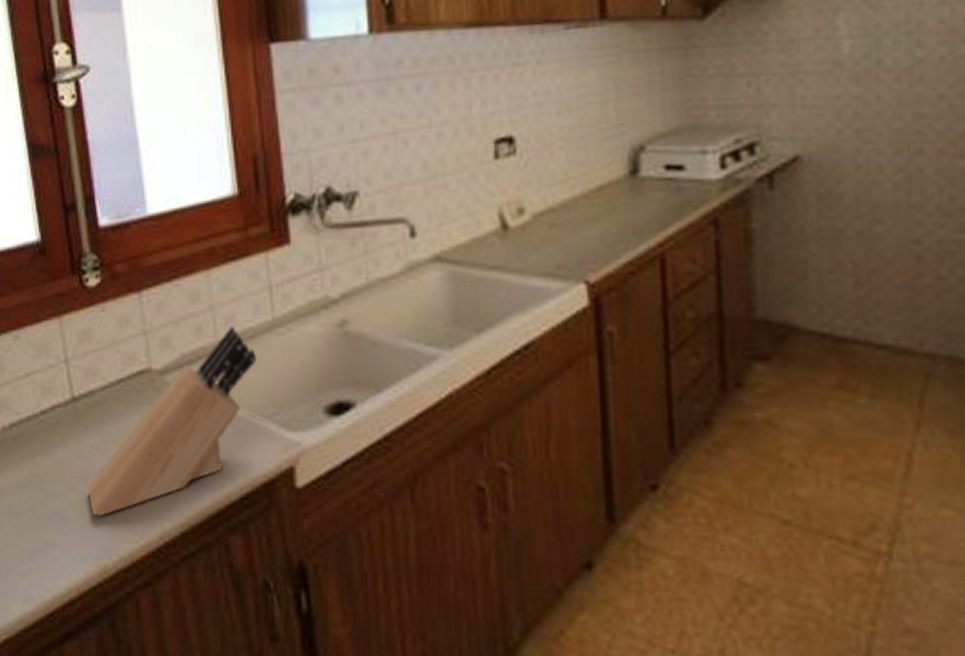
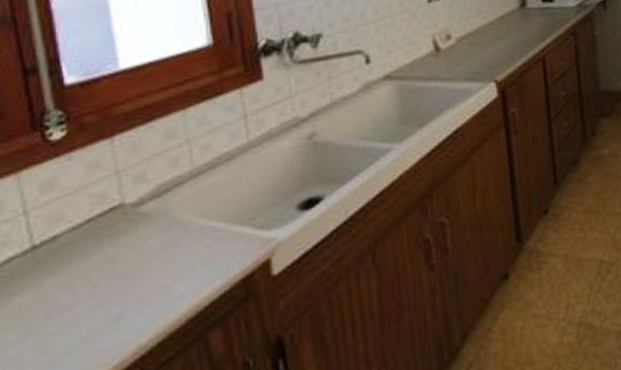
knife block: present [87,325,256,517] -> none [50,152,233,352]

